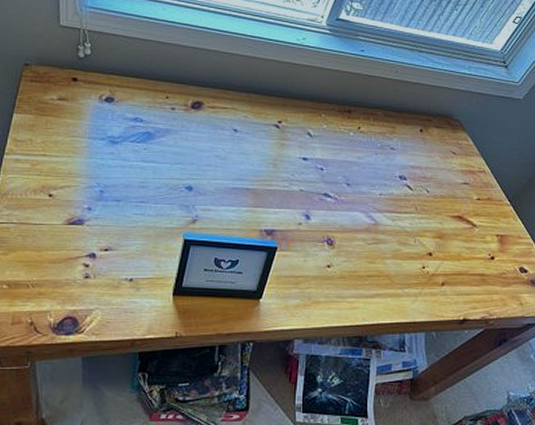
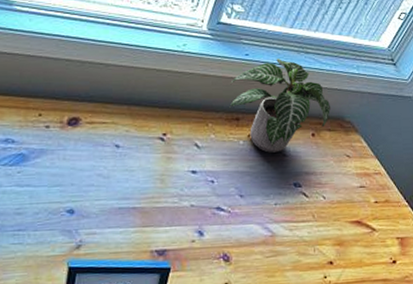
potted plant: none [342,56,440,145] -> present [229,59,330,153]

